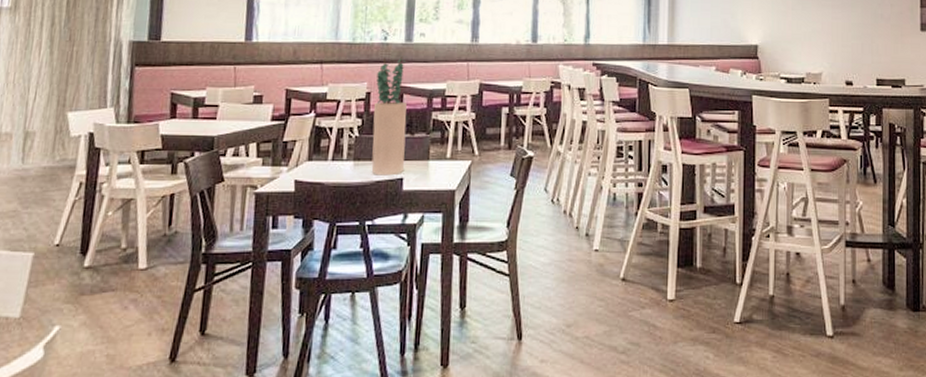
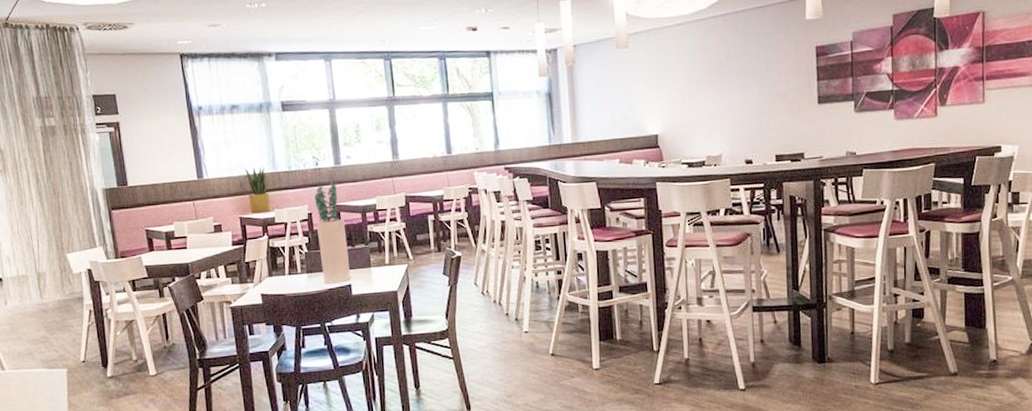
planter: none [299,35,329,87] -> present [245,167,270,214]

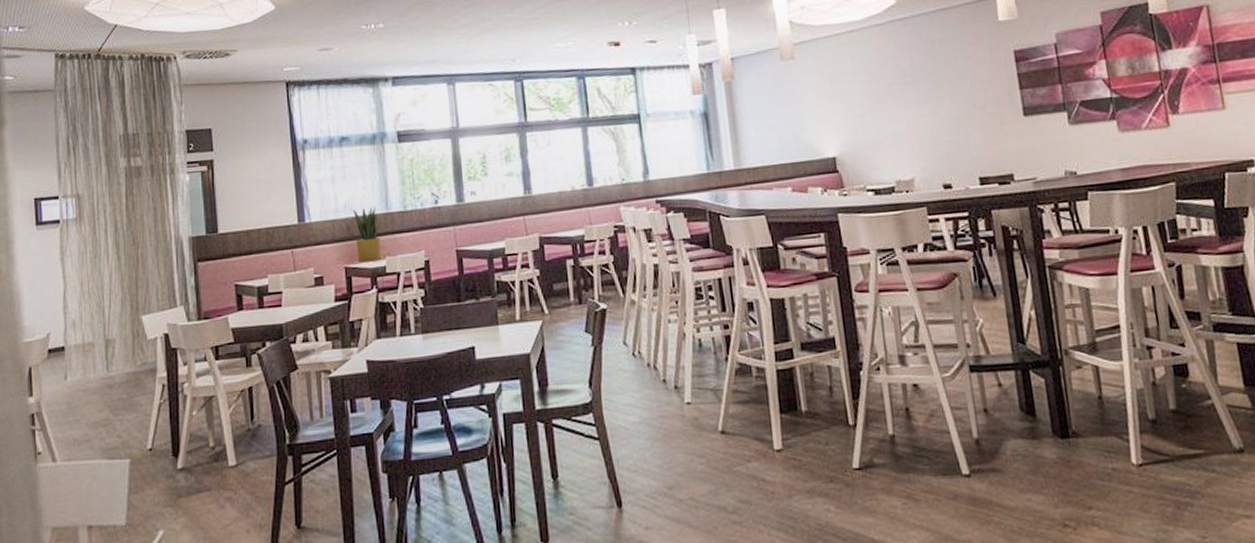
vase: present [315,179,351,284] -> none [433,219,475,347]

